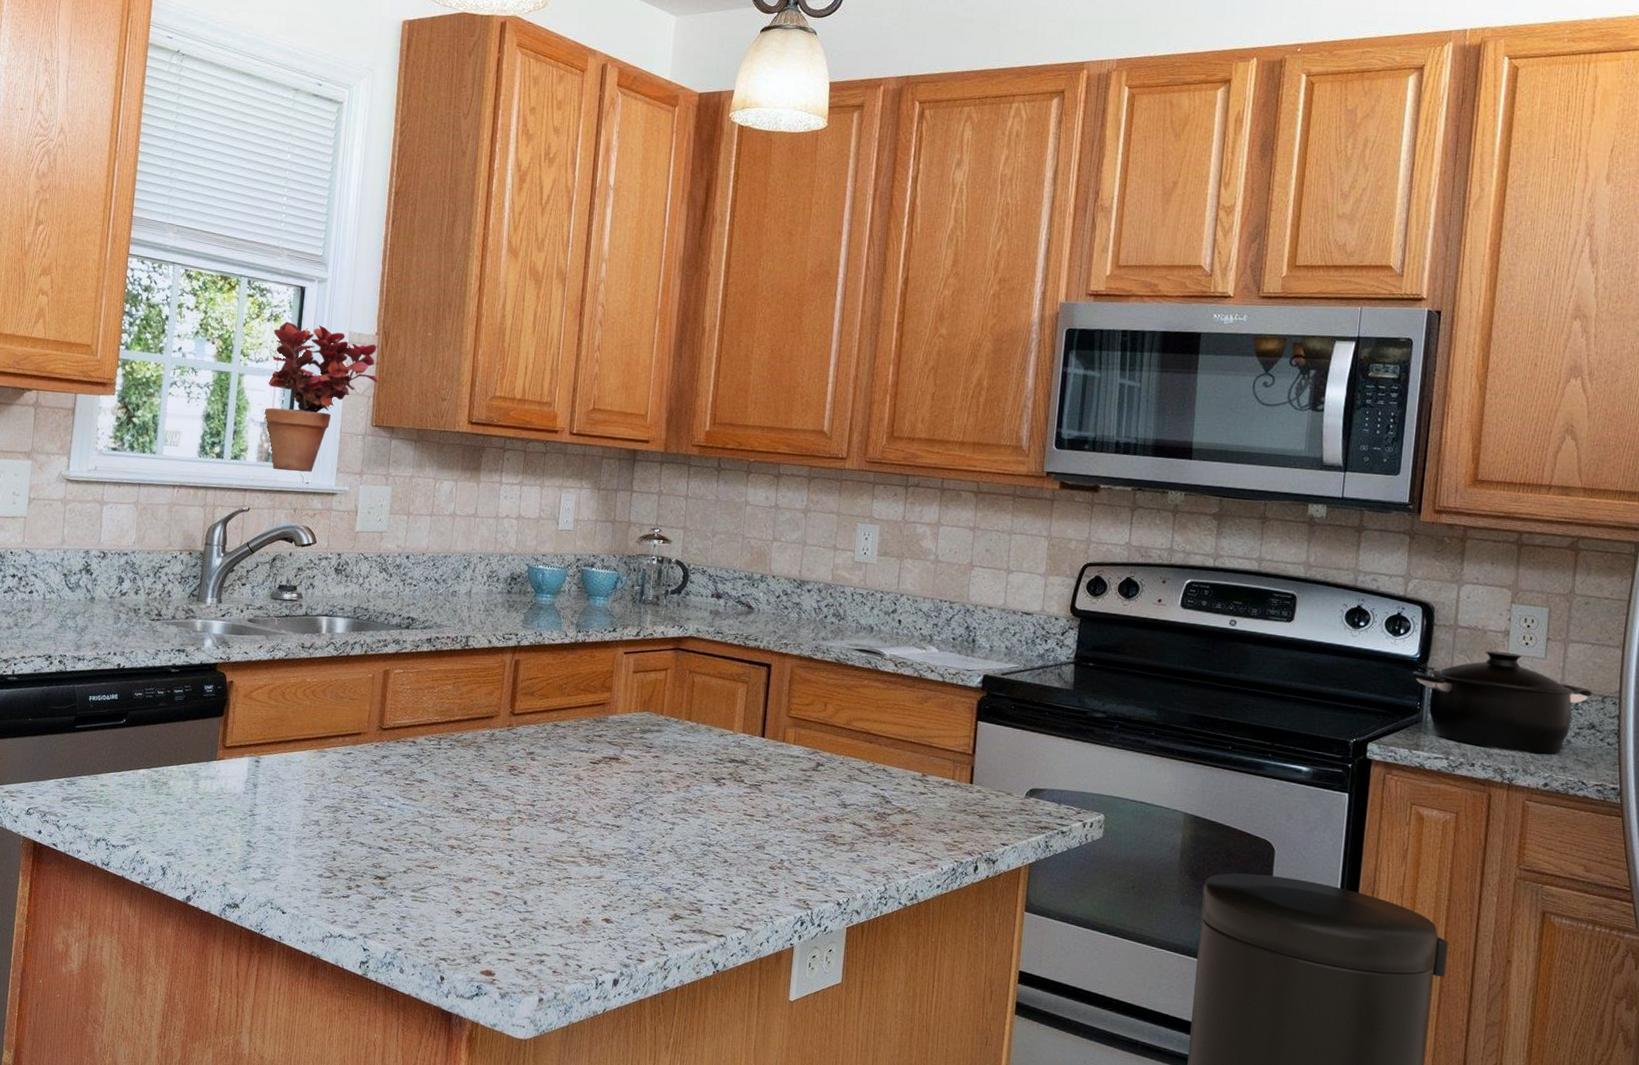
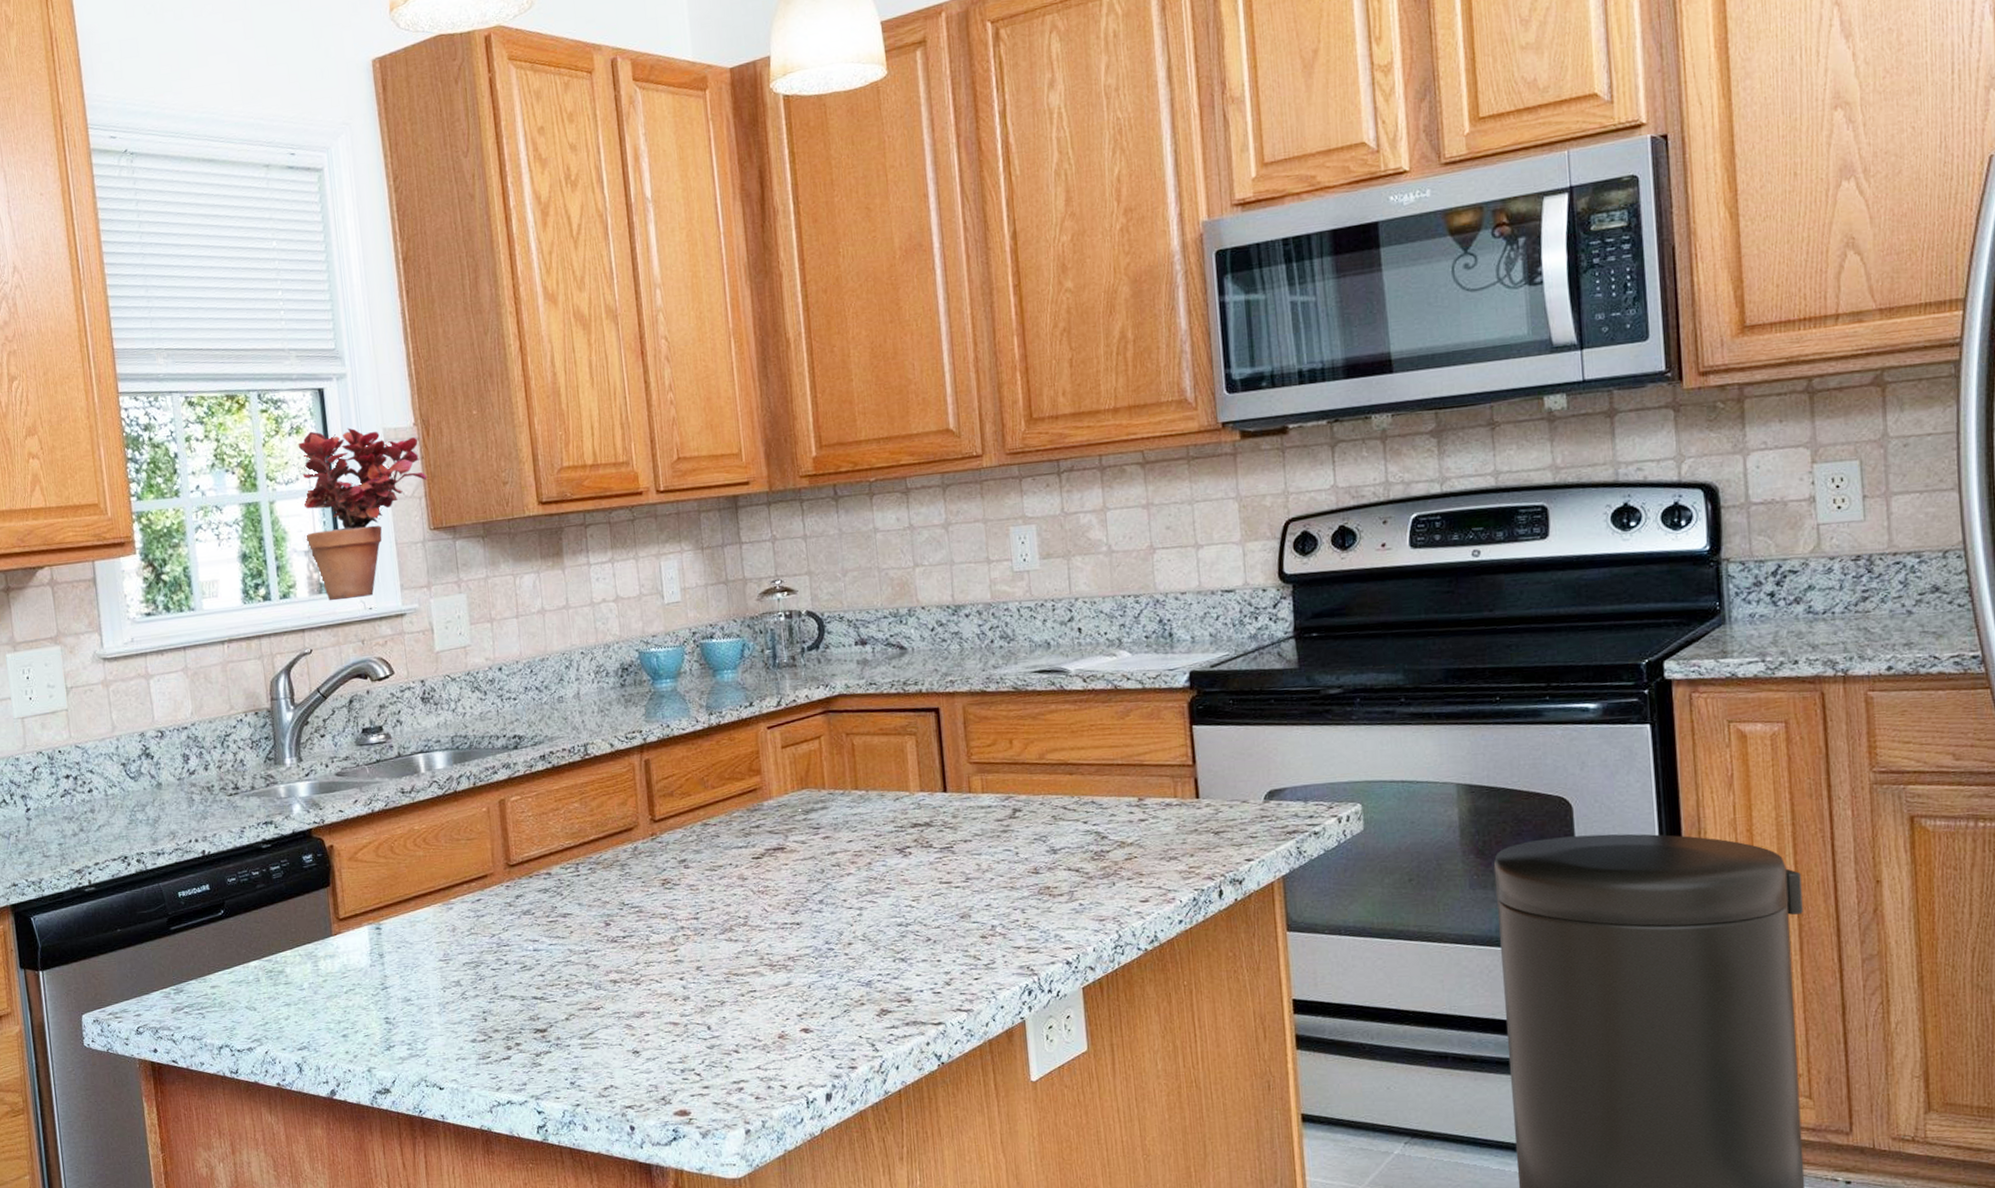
saucepan: present [1412,650,1592,754] -> none [1704,521,1930,639]

